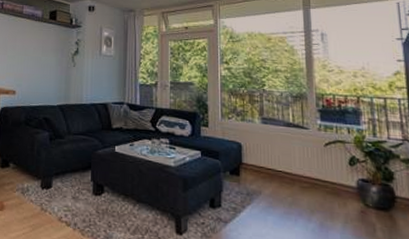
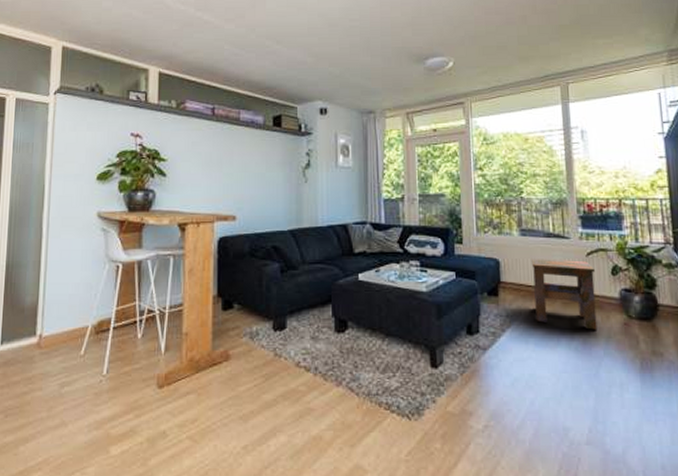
side table: none [271,143,334,215] -> present [531,257,597,330]

